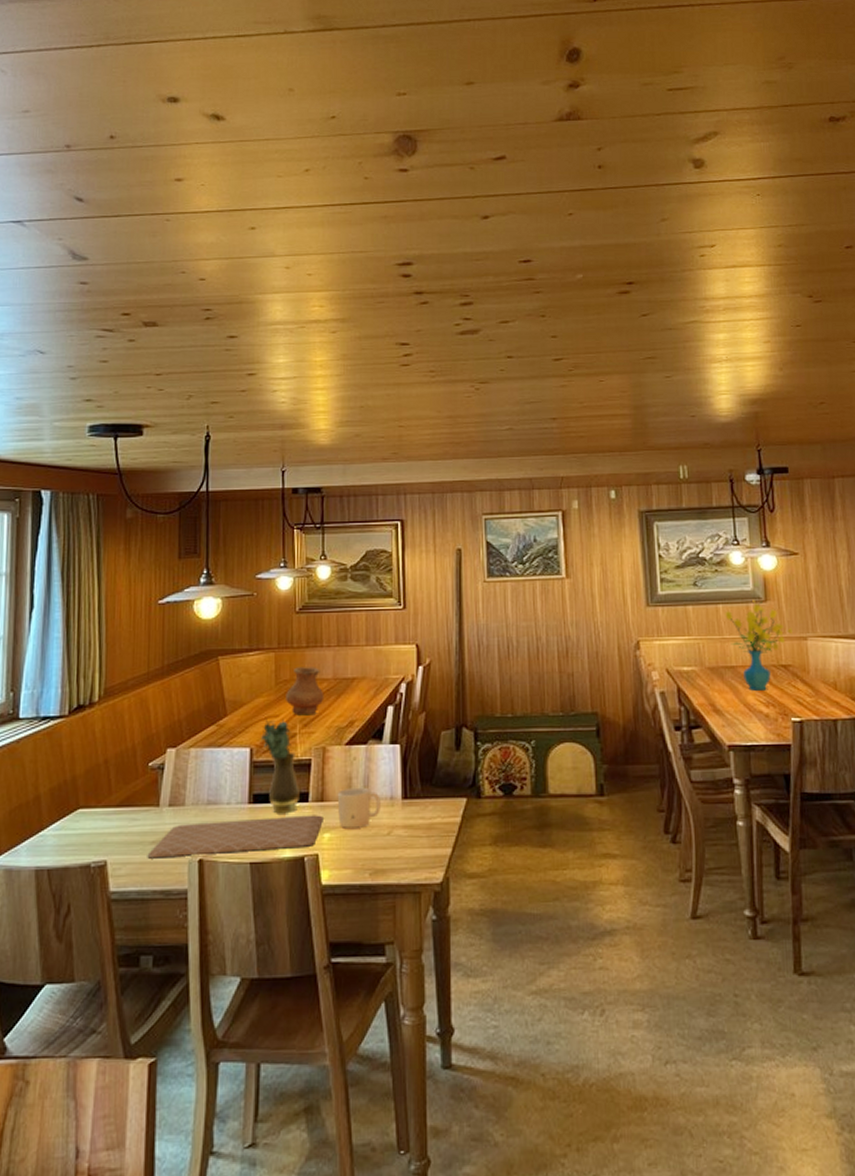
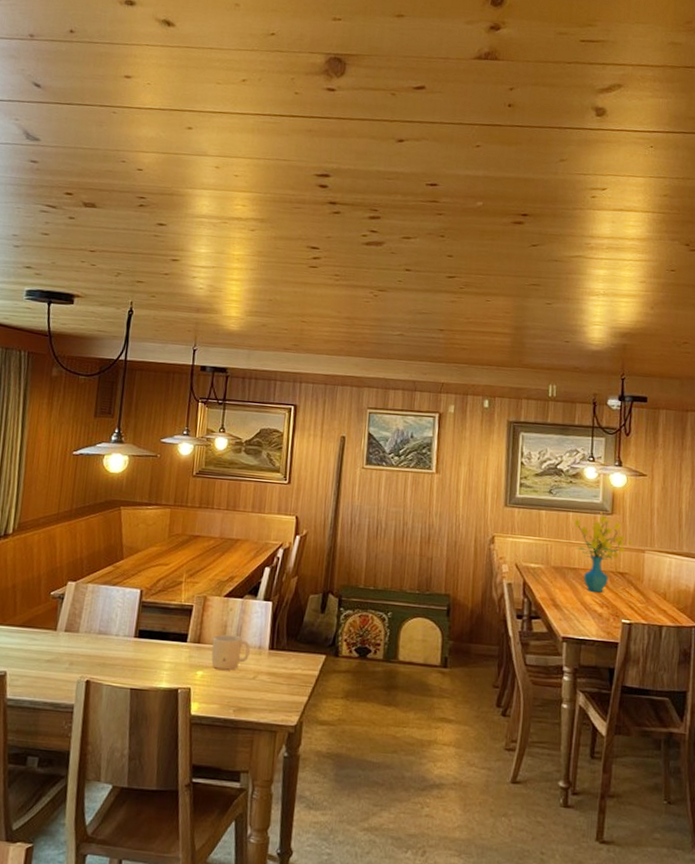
placemat: present [147,815,323,859] -> none [42,648,198,681]
vase: present [261,718,299,814] -> none [151,565,180,651]
vase: present [286,667,325,716] -> none [176,524,211,567]

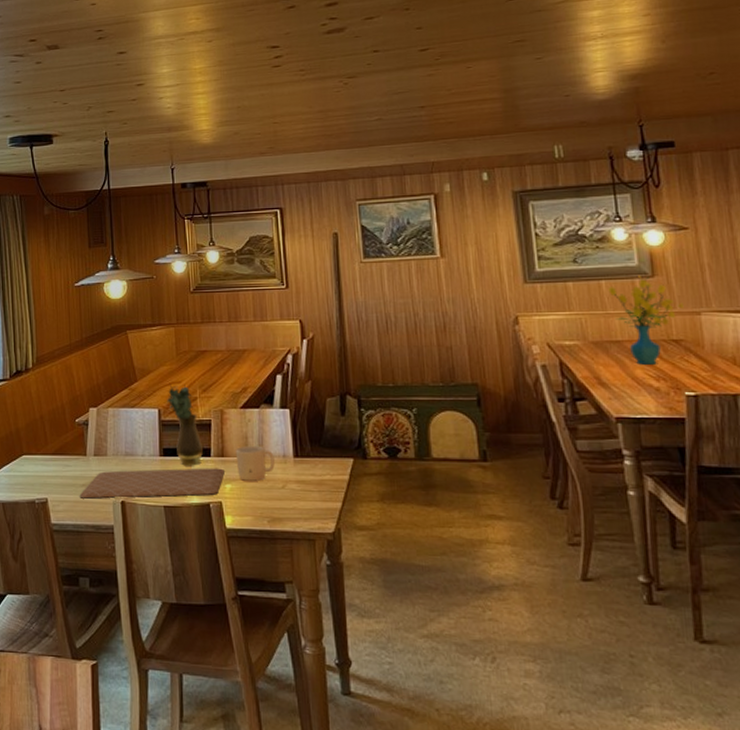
placemat: none [42,648,198,681] -> present [79,468,225,499]
vase: none [151,565,180,651] -> present [167,384,203,466]

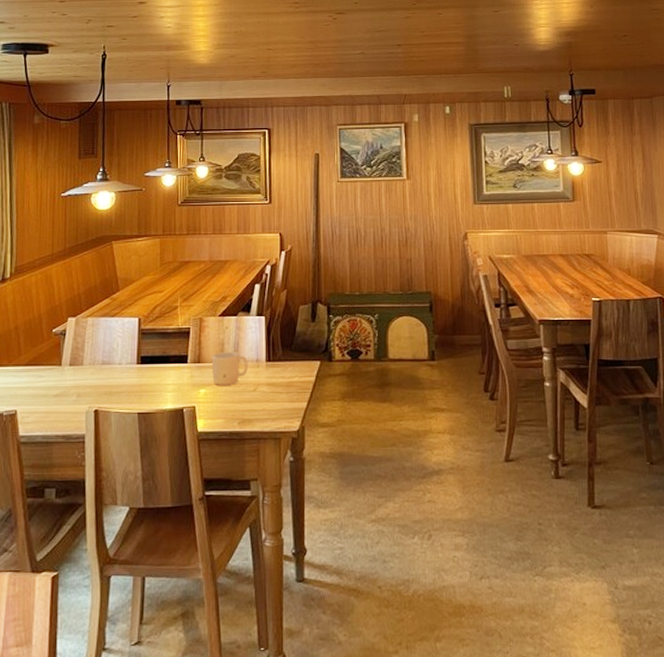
placemat: present [79,468,225,499] -> none [51,374,200,409]
vase: present [167,384,203,466] -> none [148,293,180,373]
bouquet: present [608,275,684,365] -> none [539,199,595,275]

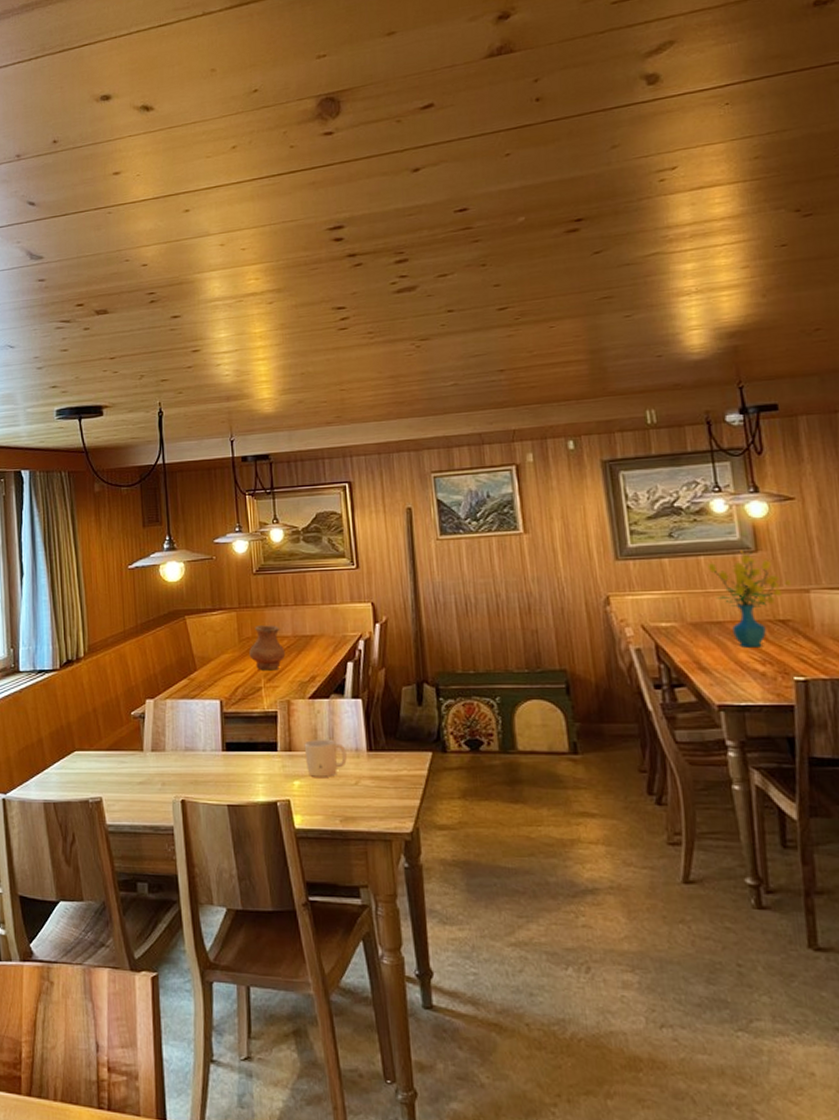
vase: none [169,251,202,292] -> present [249,625,286,671]
bouquet: none [539,199,595,275] -> present [707,549,791,647]

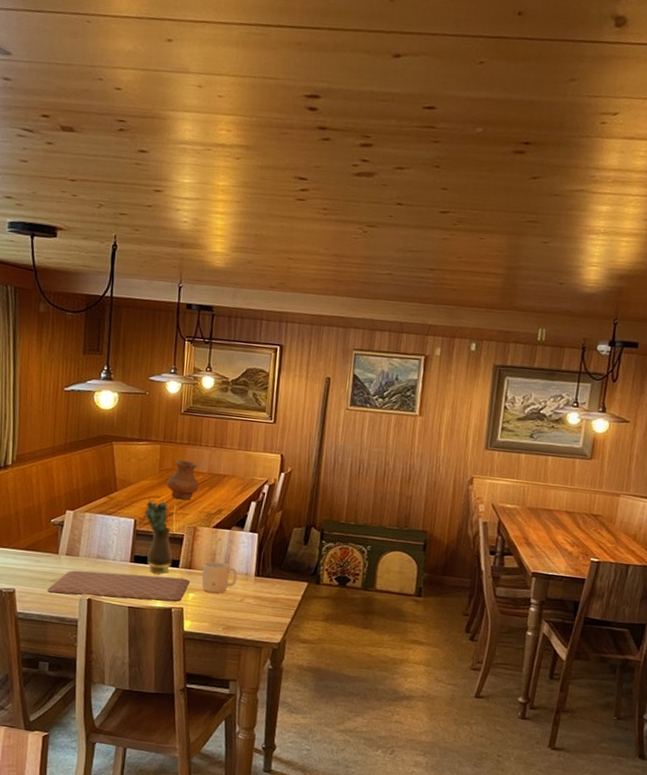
placemat: none [136,763,293,798] -> present [47,570,190,601]
vase: none [229,673,269,762] -> present [144,497,173,575]
bouquet: present [707,549,791,647] -> none [552,456,609,533]

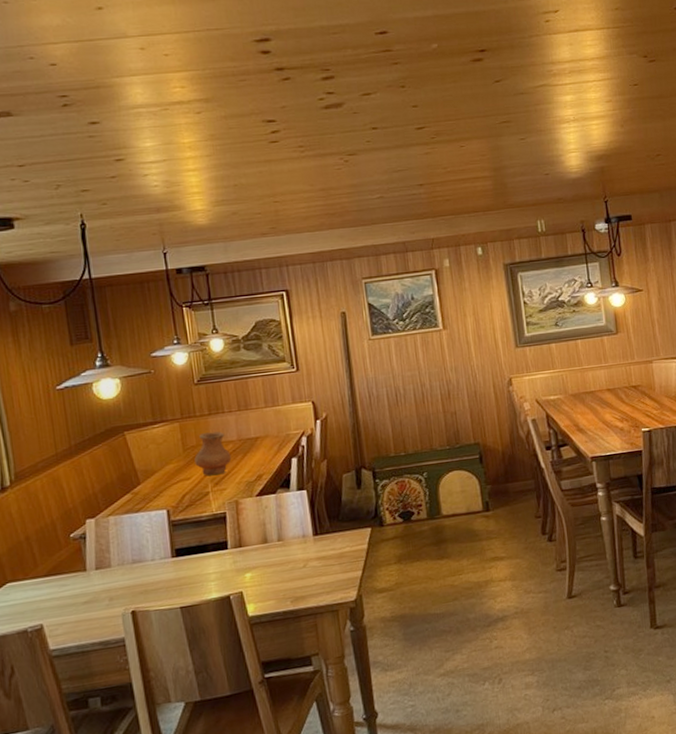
placemat: present [47,570,190,601] -> none [81,558,244,617]
vase: present [144,497,173,575] -> none [176,481,219,563]
mug: present [201,561,238,593] -> none [253,530,295,567]

